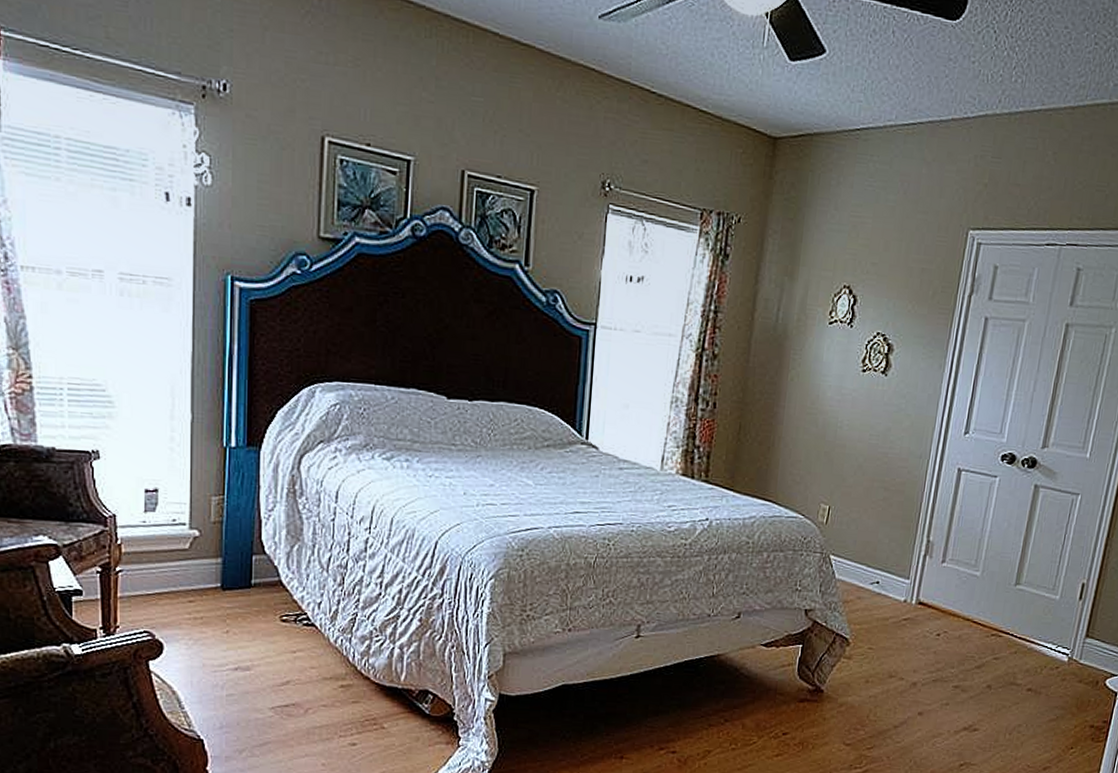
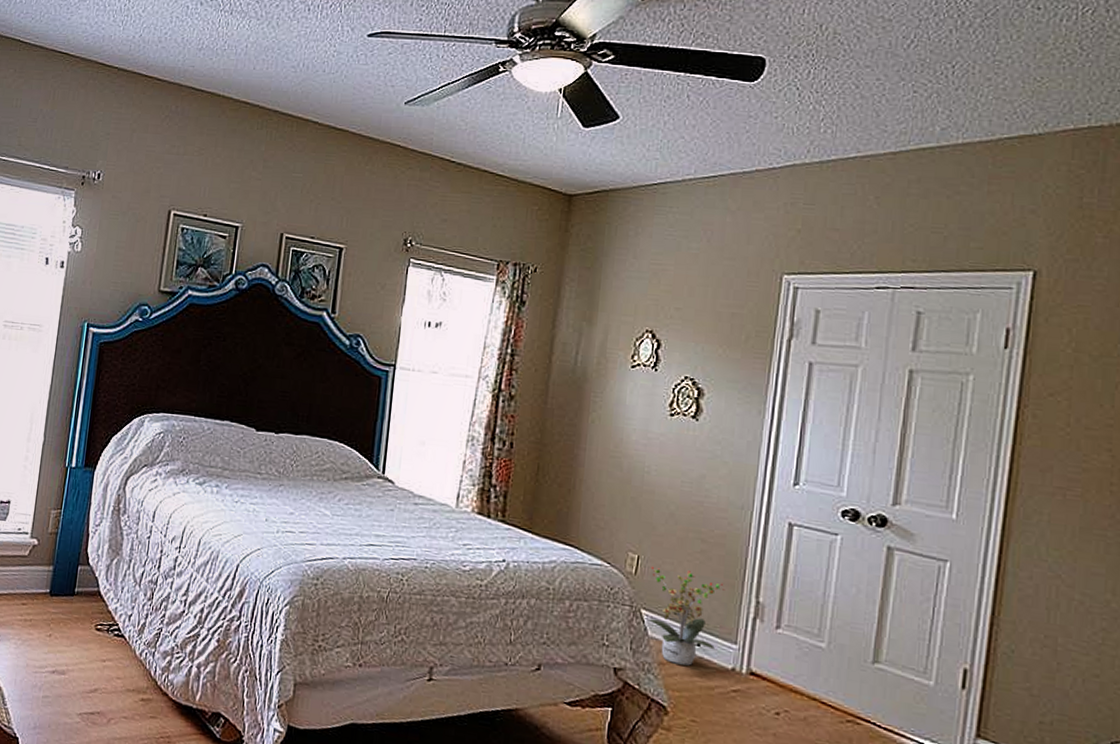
potted plant: none [835,515,903,602] -> present [648,566,726,666]

